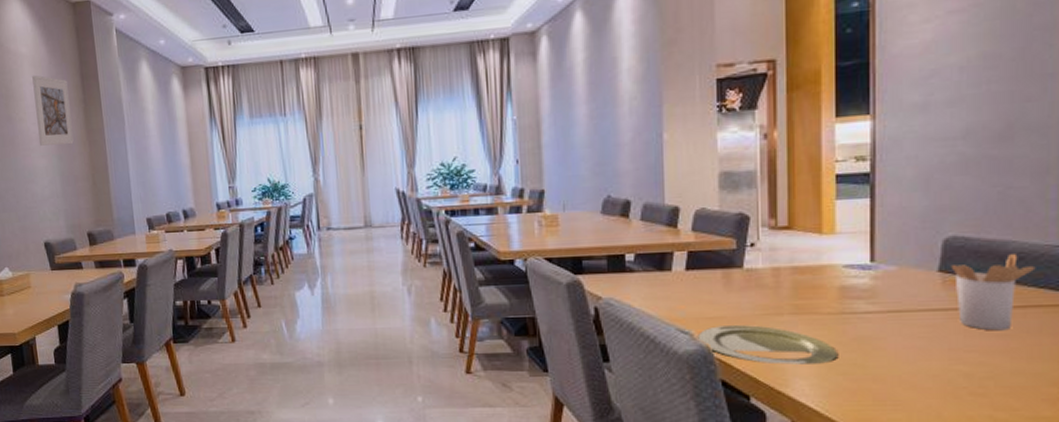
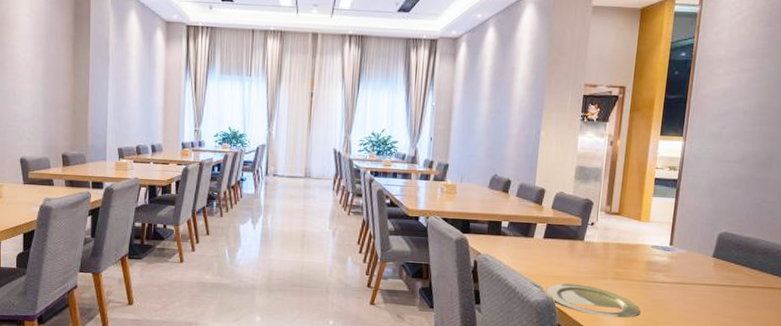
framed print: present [32,74,74,146] -> none [27,8,61,75]
utensil holder: present [950,254,1036,331] -> none [721,249,774,304]

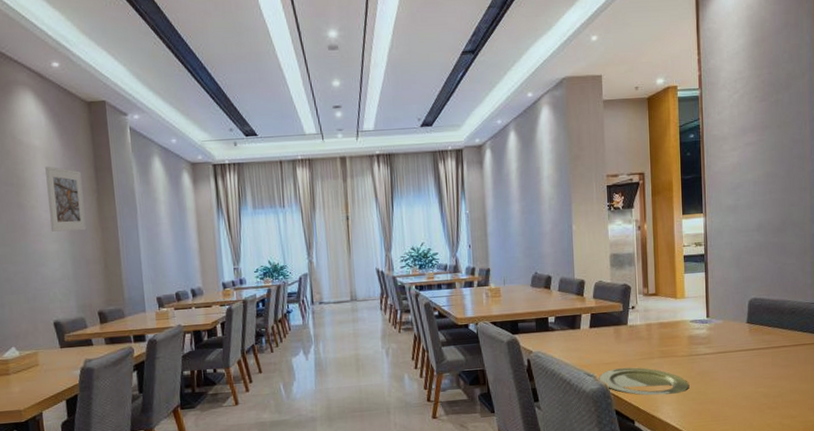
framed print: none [27,8,61,75] -> present [45,166,87,232]

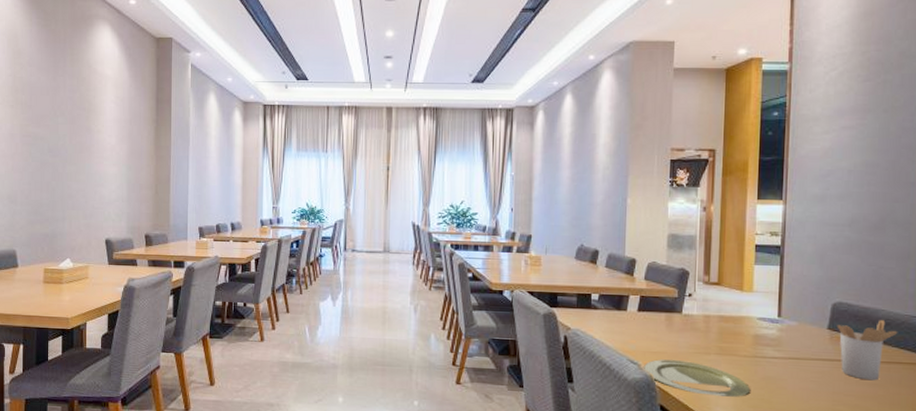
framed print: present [45,166,87,232] -> none [112,94,144,157]
utensil holder: none [754,309,801,363] -> present [837,320,898,381]

